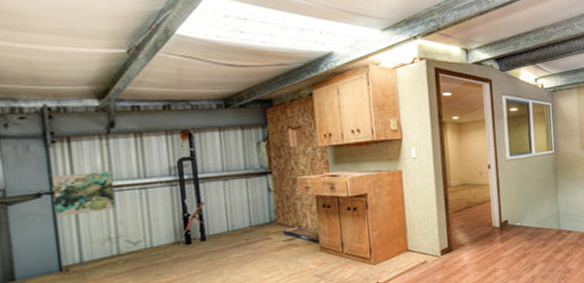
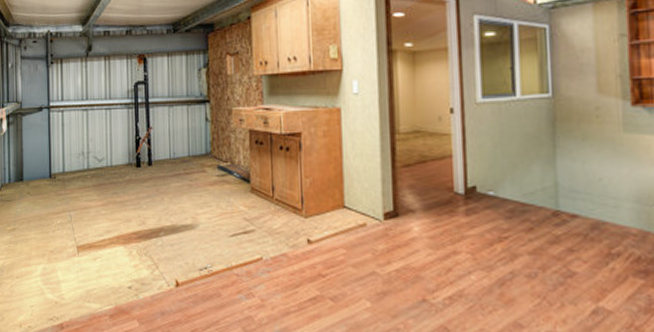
wall art: present [53,170,116,217] -> none [49,90,89,129]

